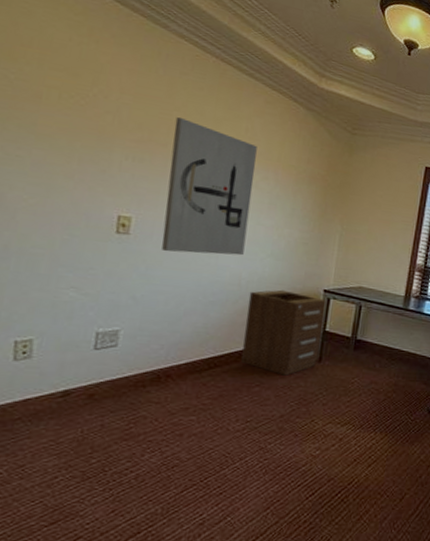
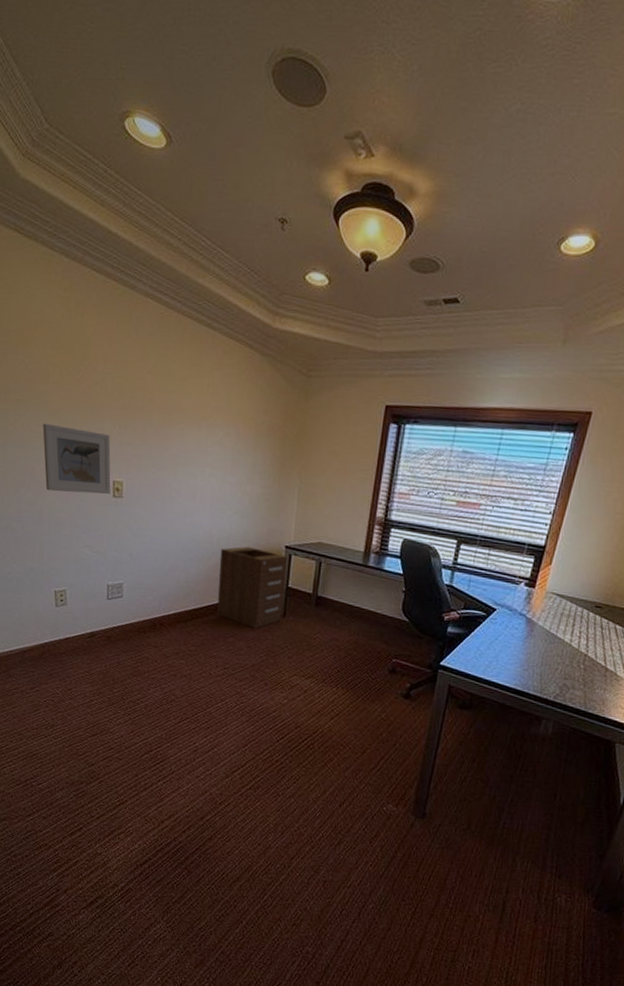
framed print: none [18,146,120,230] -> present [42,423,111,495]
wall art: present [162,117,257,256] -> none [147,381,219,514]

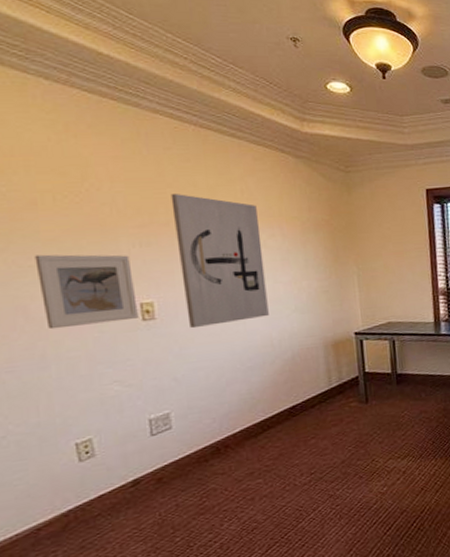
wall art: none [147,381,219,514] -> present [170,194,269,329]
filing cabinet: present [217,546,288,629] -> none [284,341,364,424]

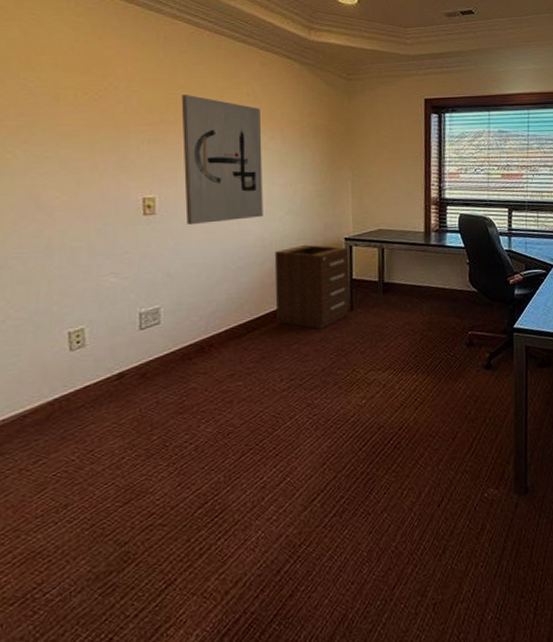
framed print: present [34,254,139,330] -> none [51,147,140,219]
filing cabinet: none [284,341,364,424] -> present [274,244,349,329]

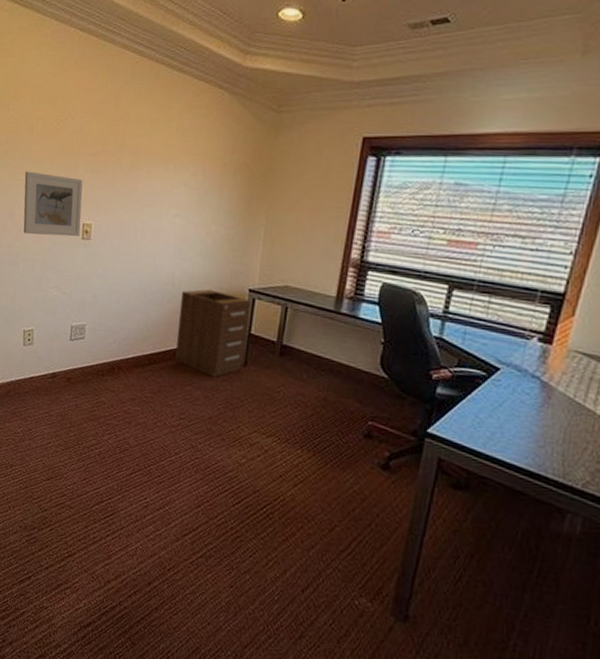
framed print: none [51,147,140,219] -> present [23,171,83,237]
wall art: present [181,95,263,226] -> none [113,126,187,255]

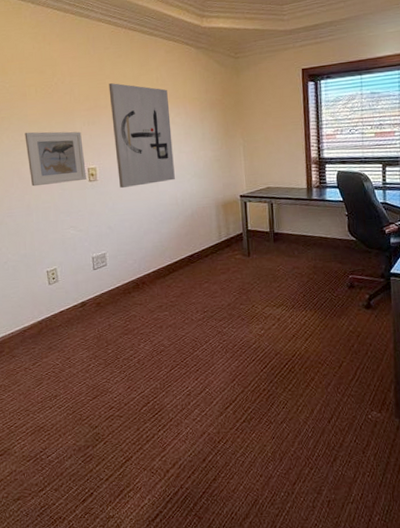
wall art: none [113,126,187,255] -> present [108,83,175,189]
filing cabinet: present [175,289,252,378] -> none [185,201,247,272]

